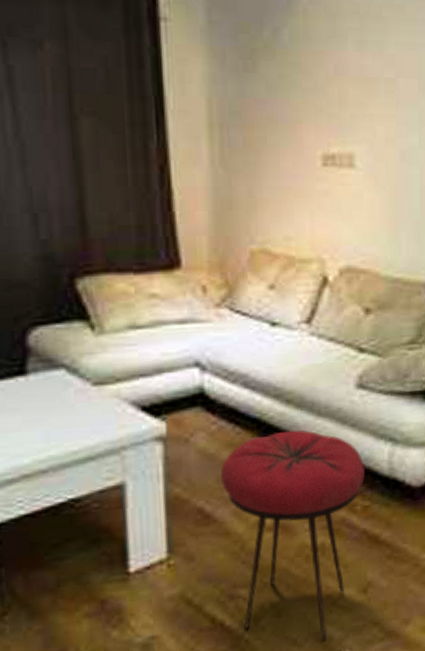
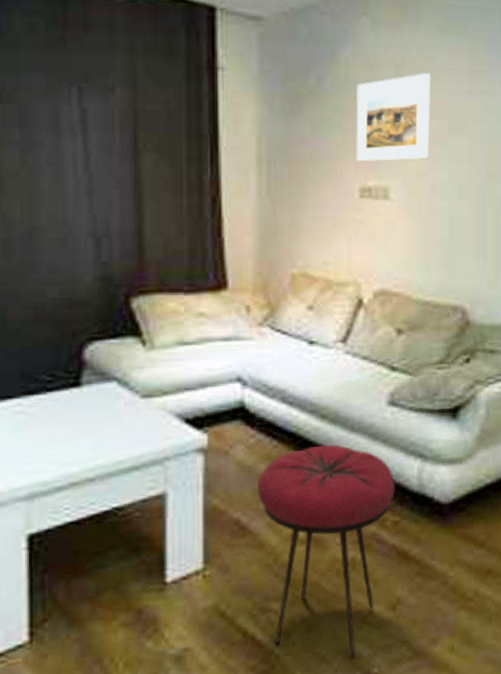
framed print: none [317,24,400,126] -> present [356,73,431,162]

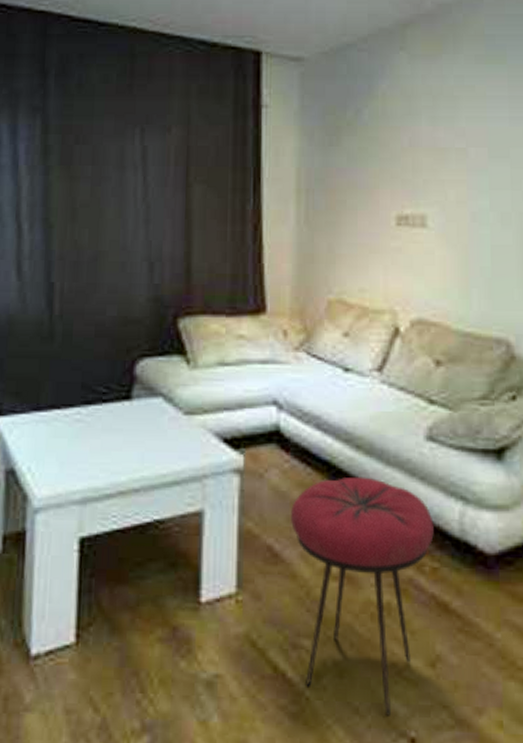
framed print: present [356,73,431,162] -> none [393,102,470,191]

